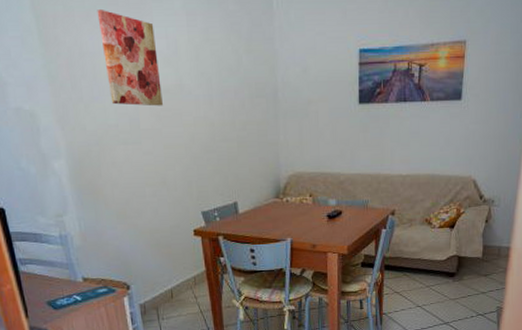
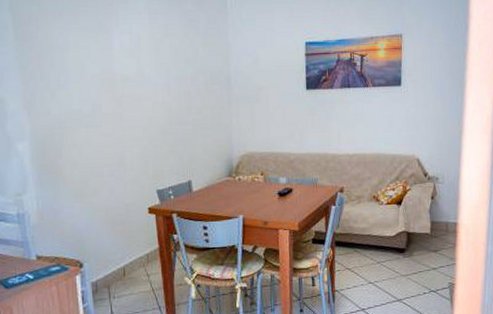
wall art: present [97,10,163,106] -> none [68,10,124,93]

